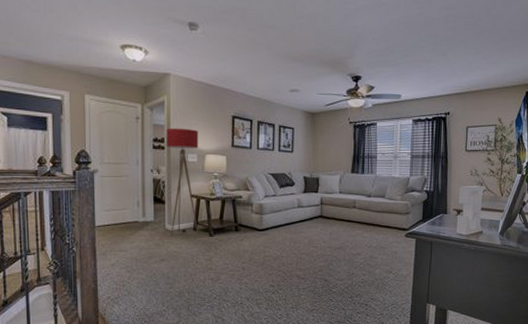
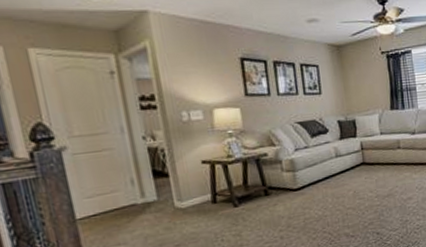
floor lamp: present [166,128,199,237] -> none [155,79,220,216]

